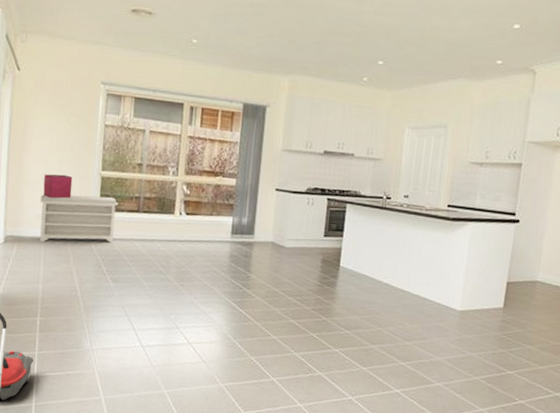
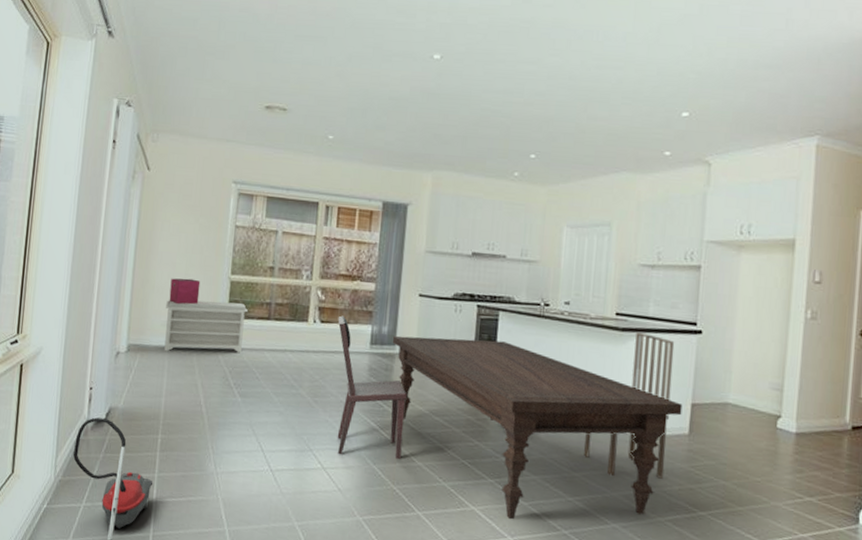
dining chair: none [201,208,265,335] -> present [337,315,408,460]
dining table: none [251,226,500,382] -> present [392,336,683,520]
dining chair: none [414,221,496,345] -> present [583,331,675,479]

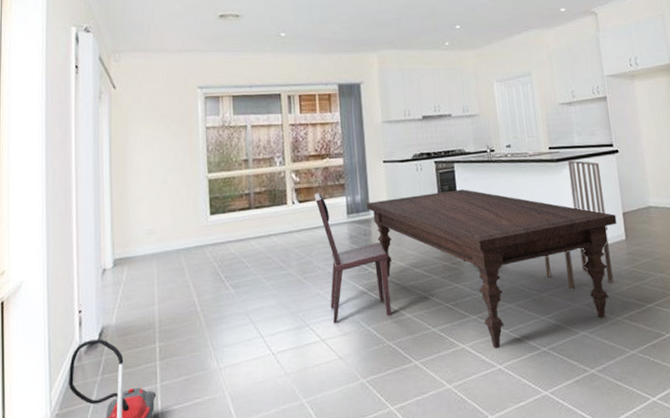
bench: present [164,300,248,353] -> none [148,198,229,259]
storage bin: present [169,278,201,305] -> none [149,184,180,211]

